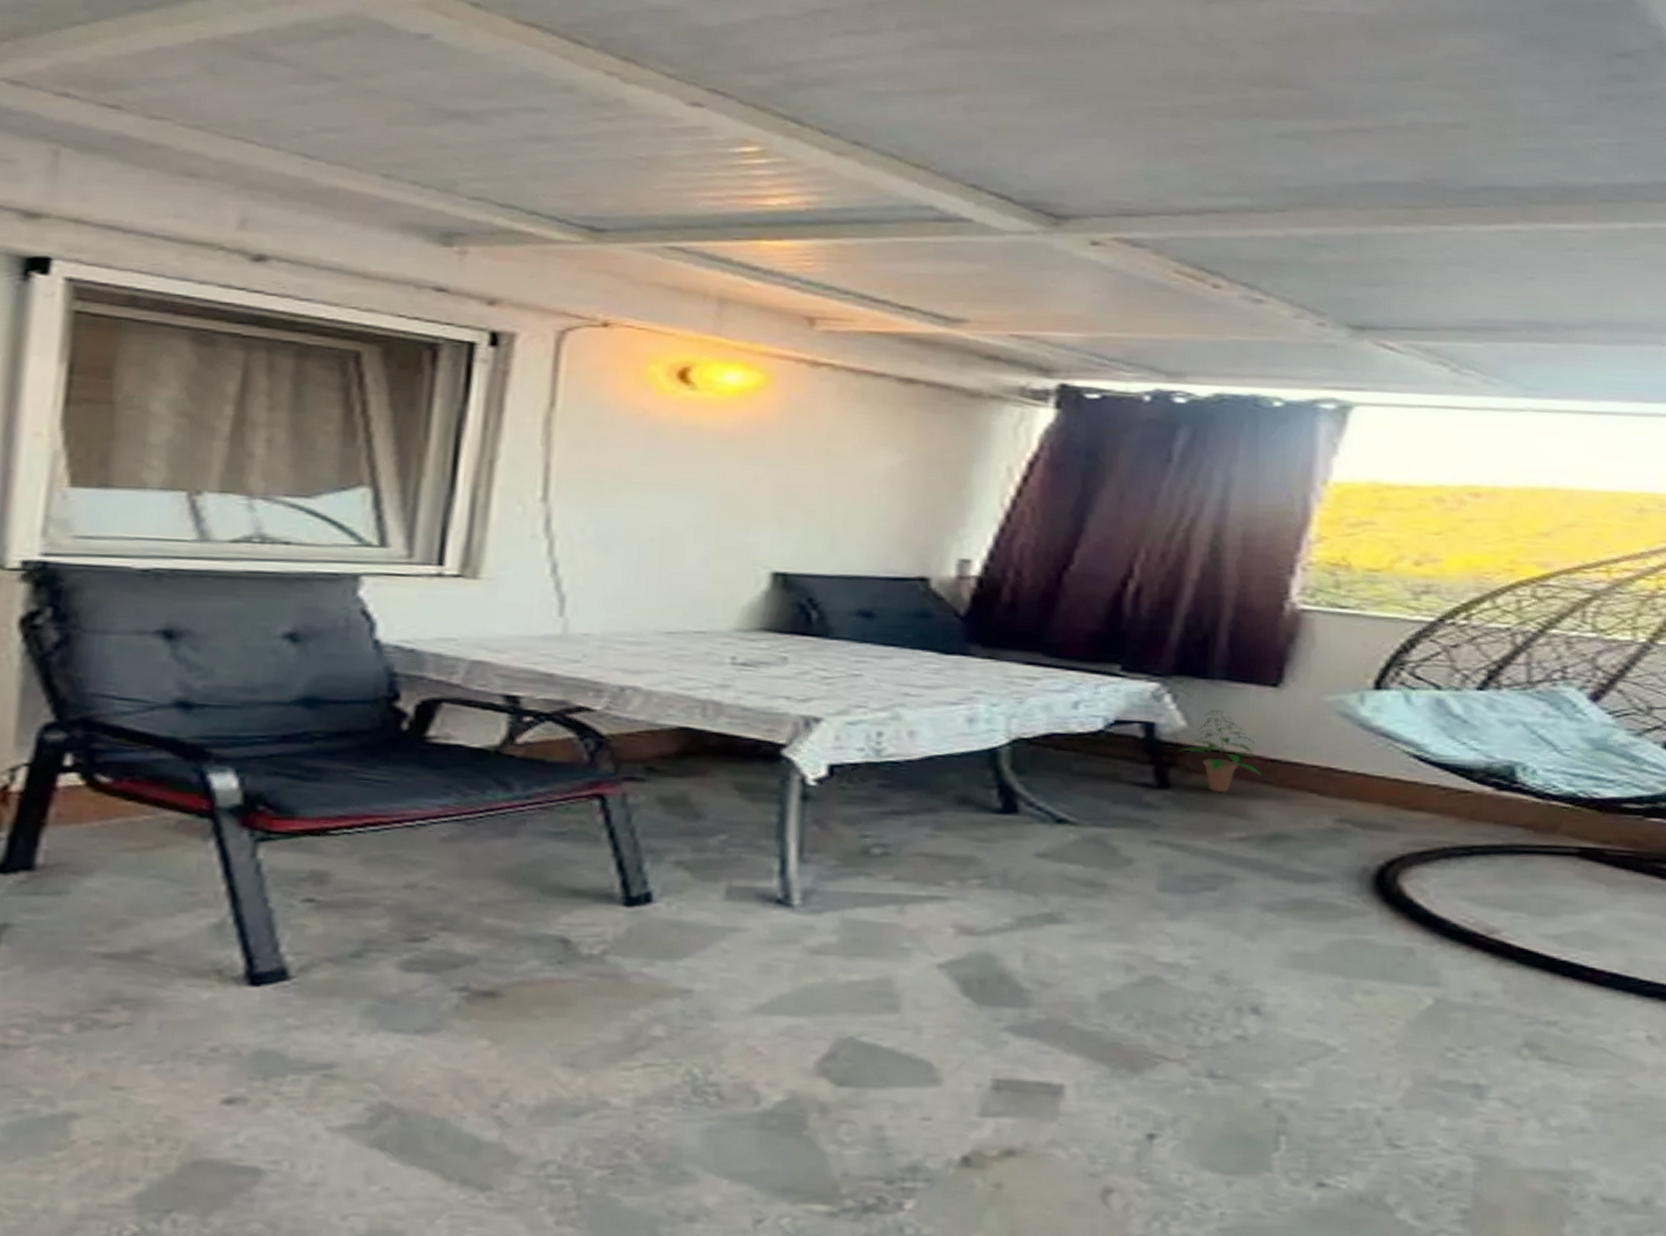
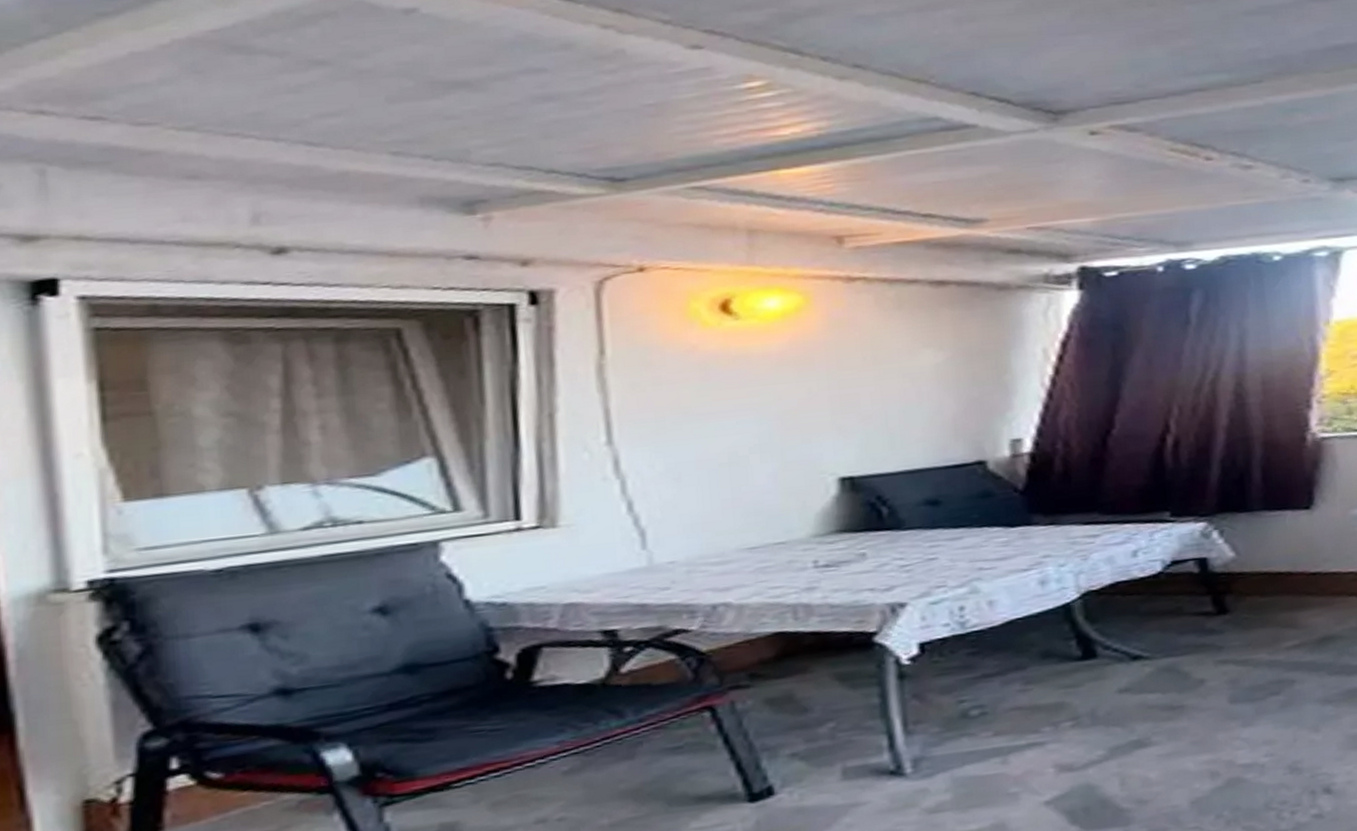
potted plant: present [1180,709,1262,794] -> none [1232,537,1306,610]

